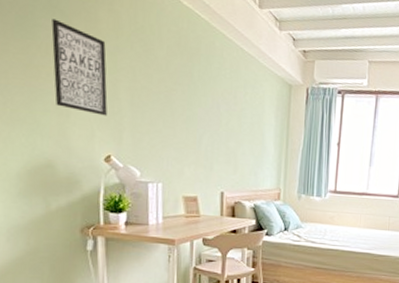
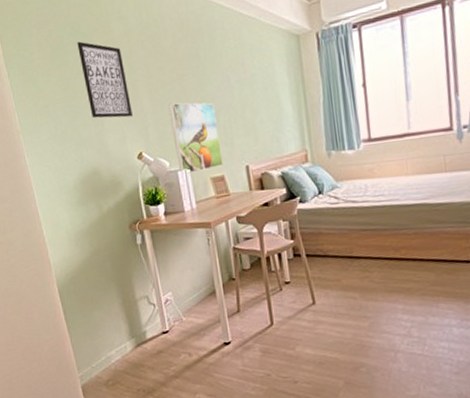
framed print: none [149,113,200,188] -> present [168,102,223,174]

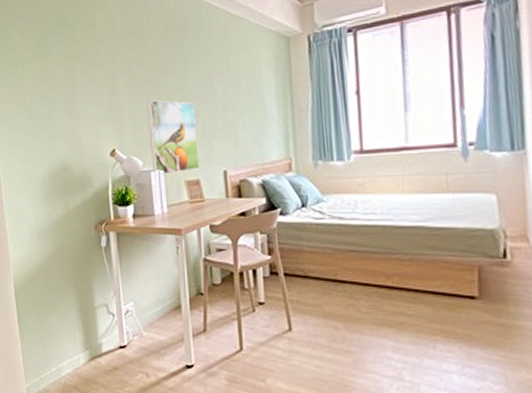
wall art: present [77,41,133,119] -> none [60,33,109,112]

